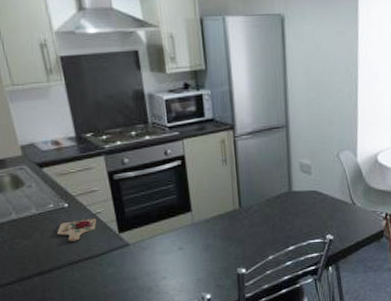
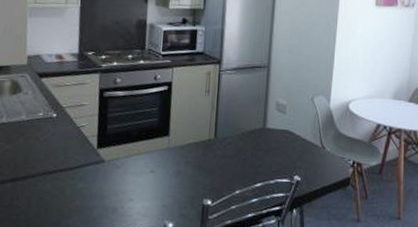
cutting board: present [57,217,96,242] -> none [40,129,79,151]

